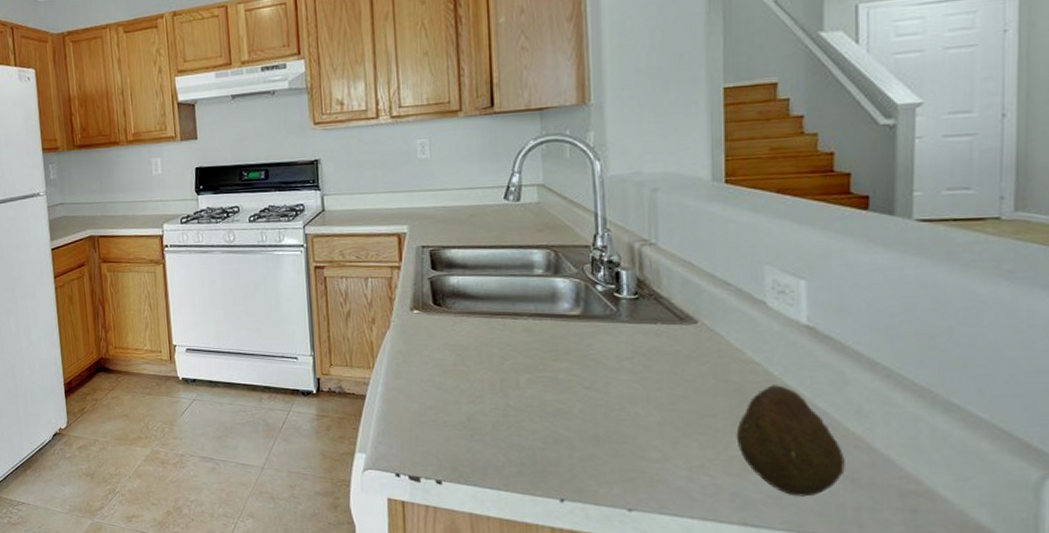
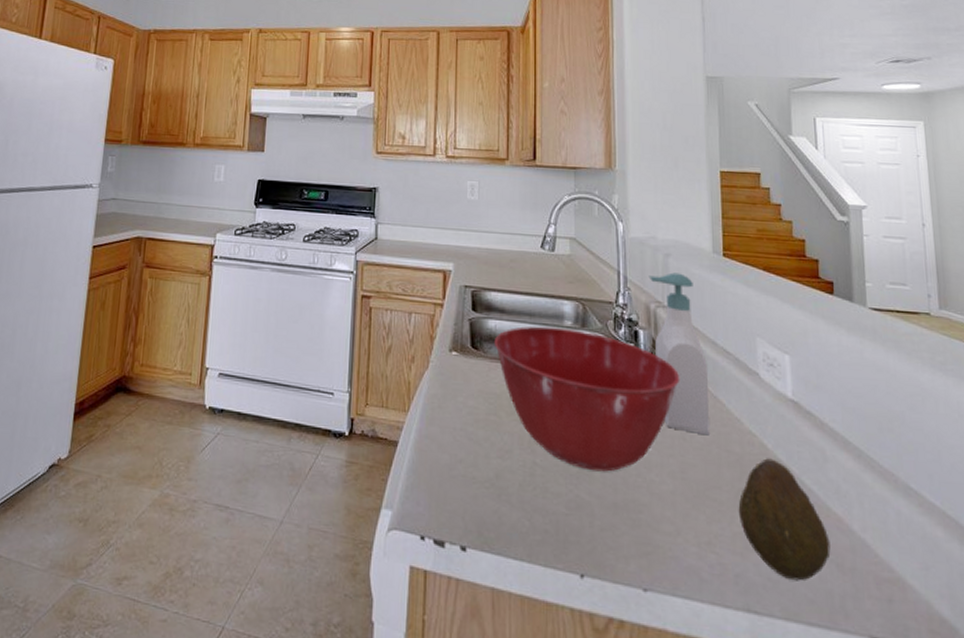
mixing bowl: none [457,277,670,409] -> present [493,326,680,472]
soap bottle: none [632,207,705,368] -> present [648,272,711,436]

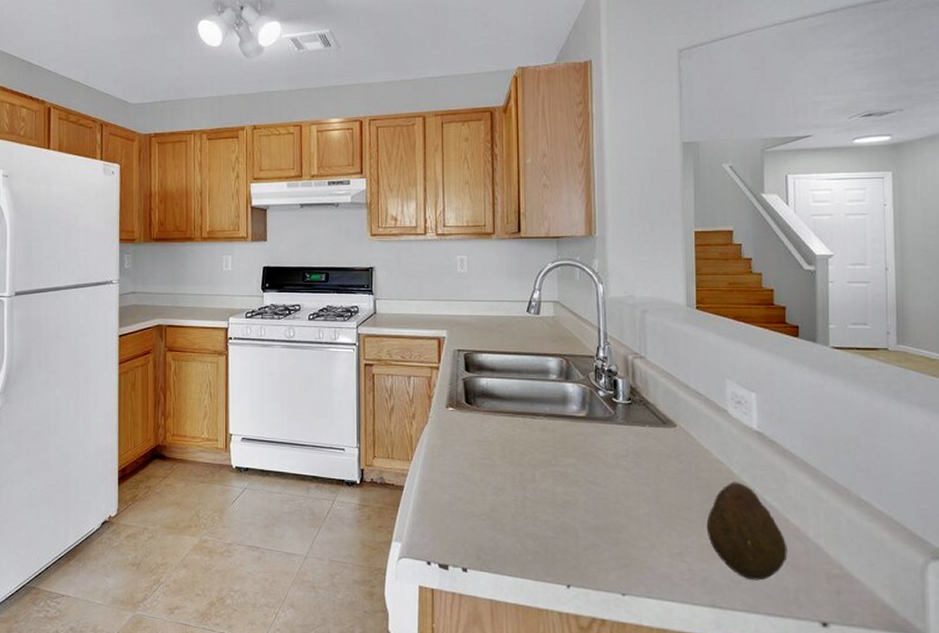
mixing bowl: present [493,326,680,472] -> none [486,381,656,501]
soap bottle: present [648,272,711,436] -> none [627,326,683,466]

